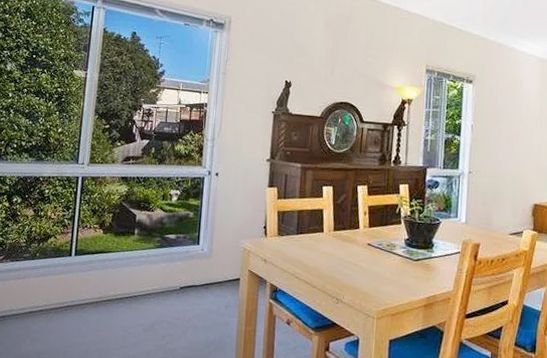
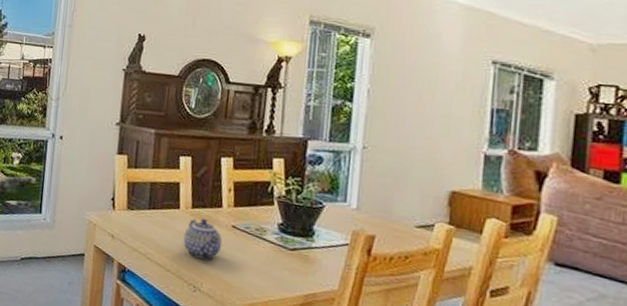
teapot: none [327,238,360,275] -> present [183,218,223,260]

